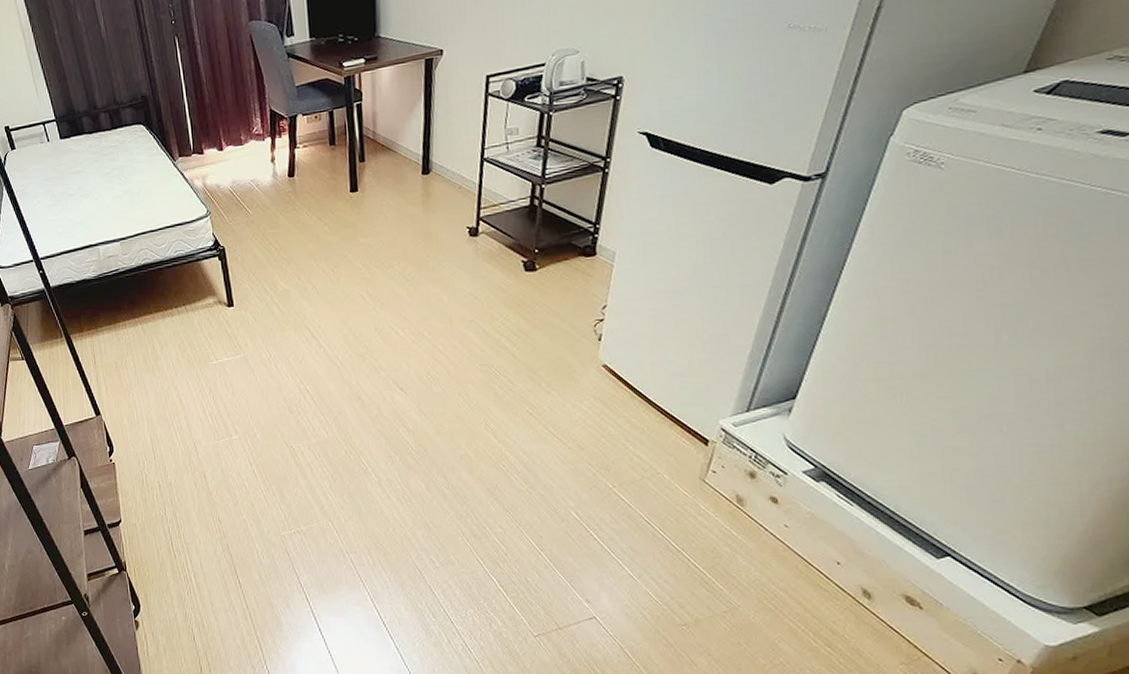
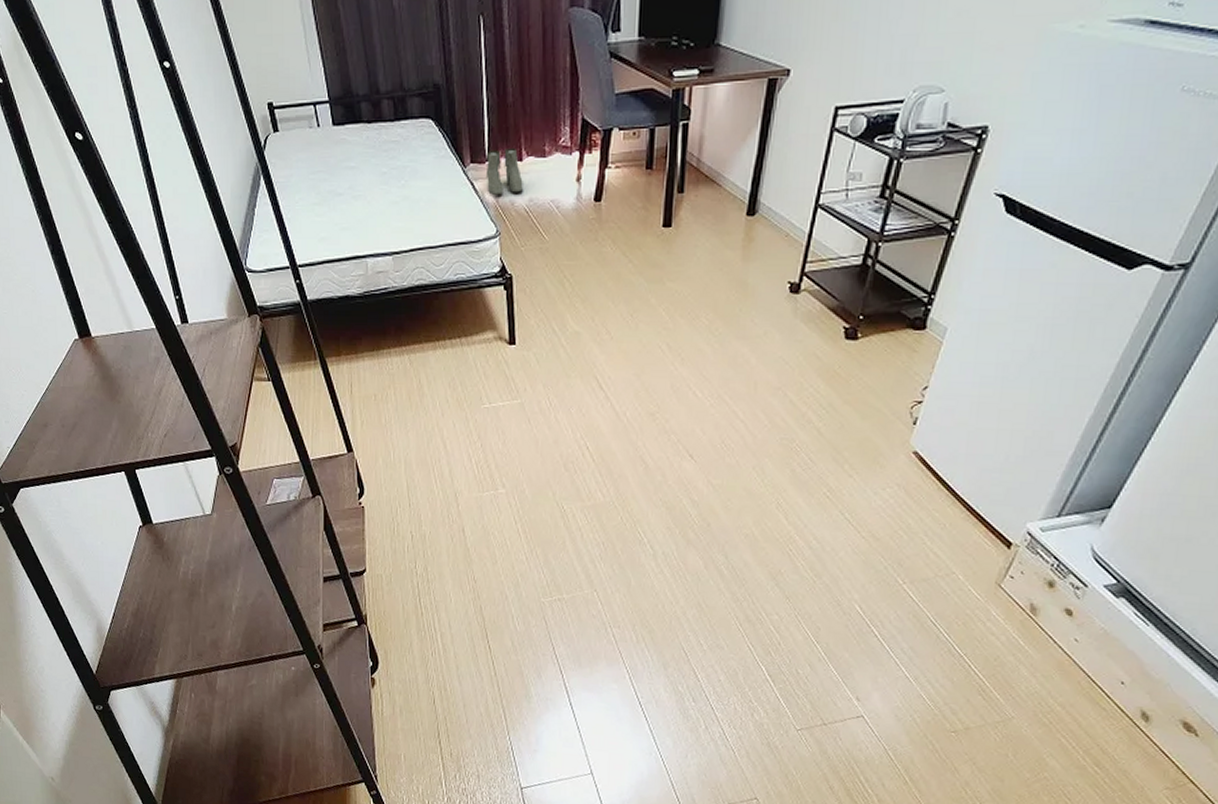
boots: none [192,140,226,181] -> present [485,147,523,195]

